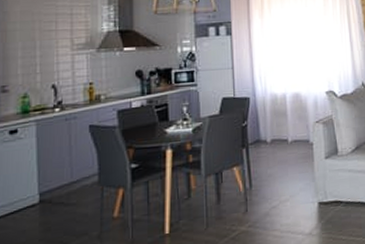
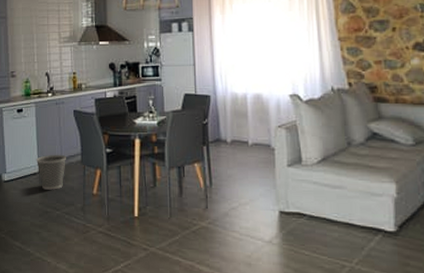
wastebasket: none [35,177,80,223] -> present [36,154,67,190]

